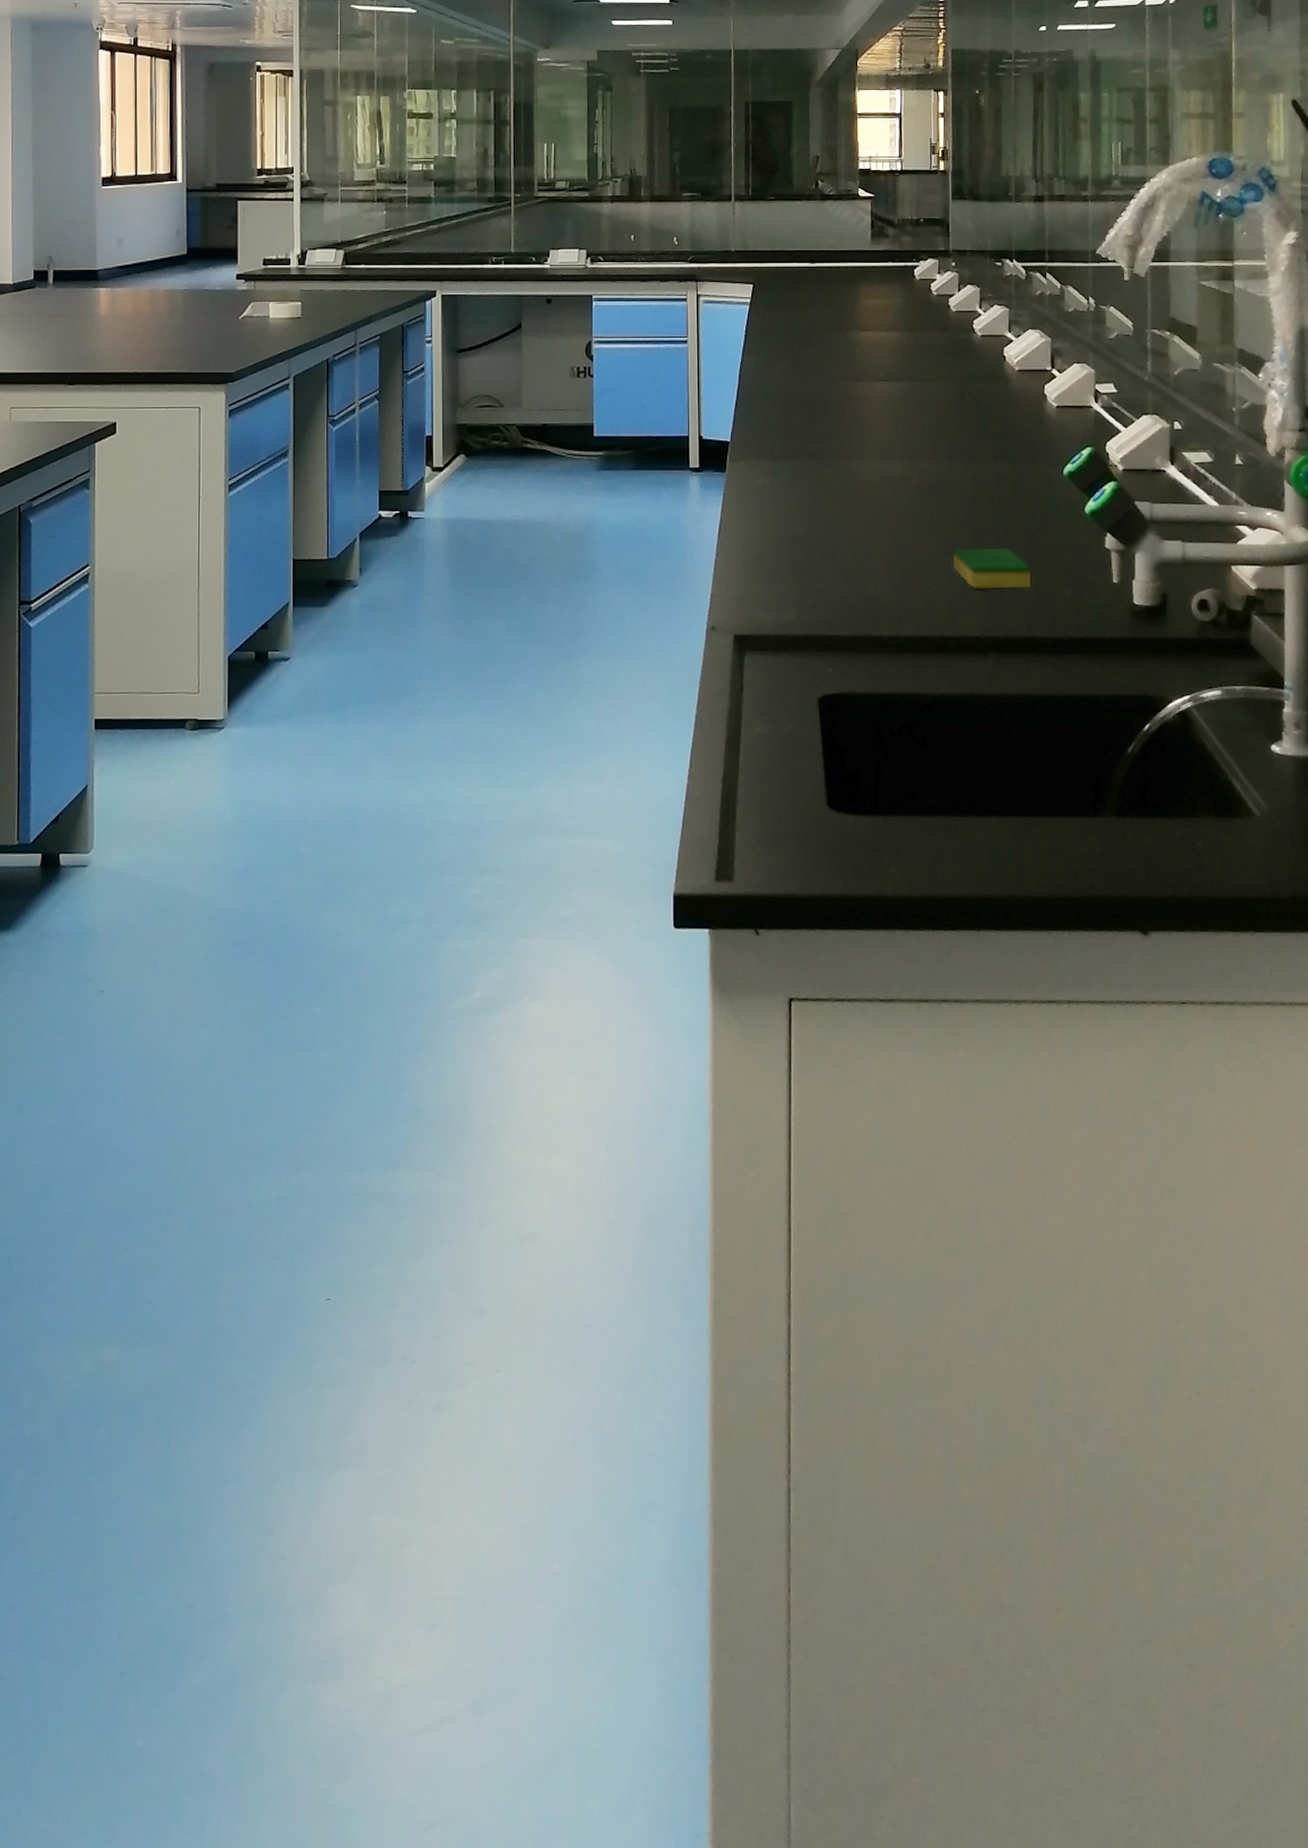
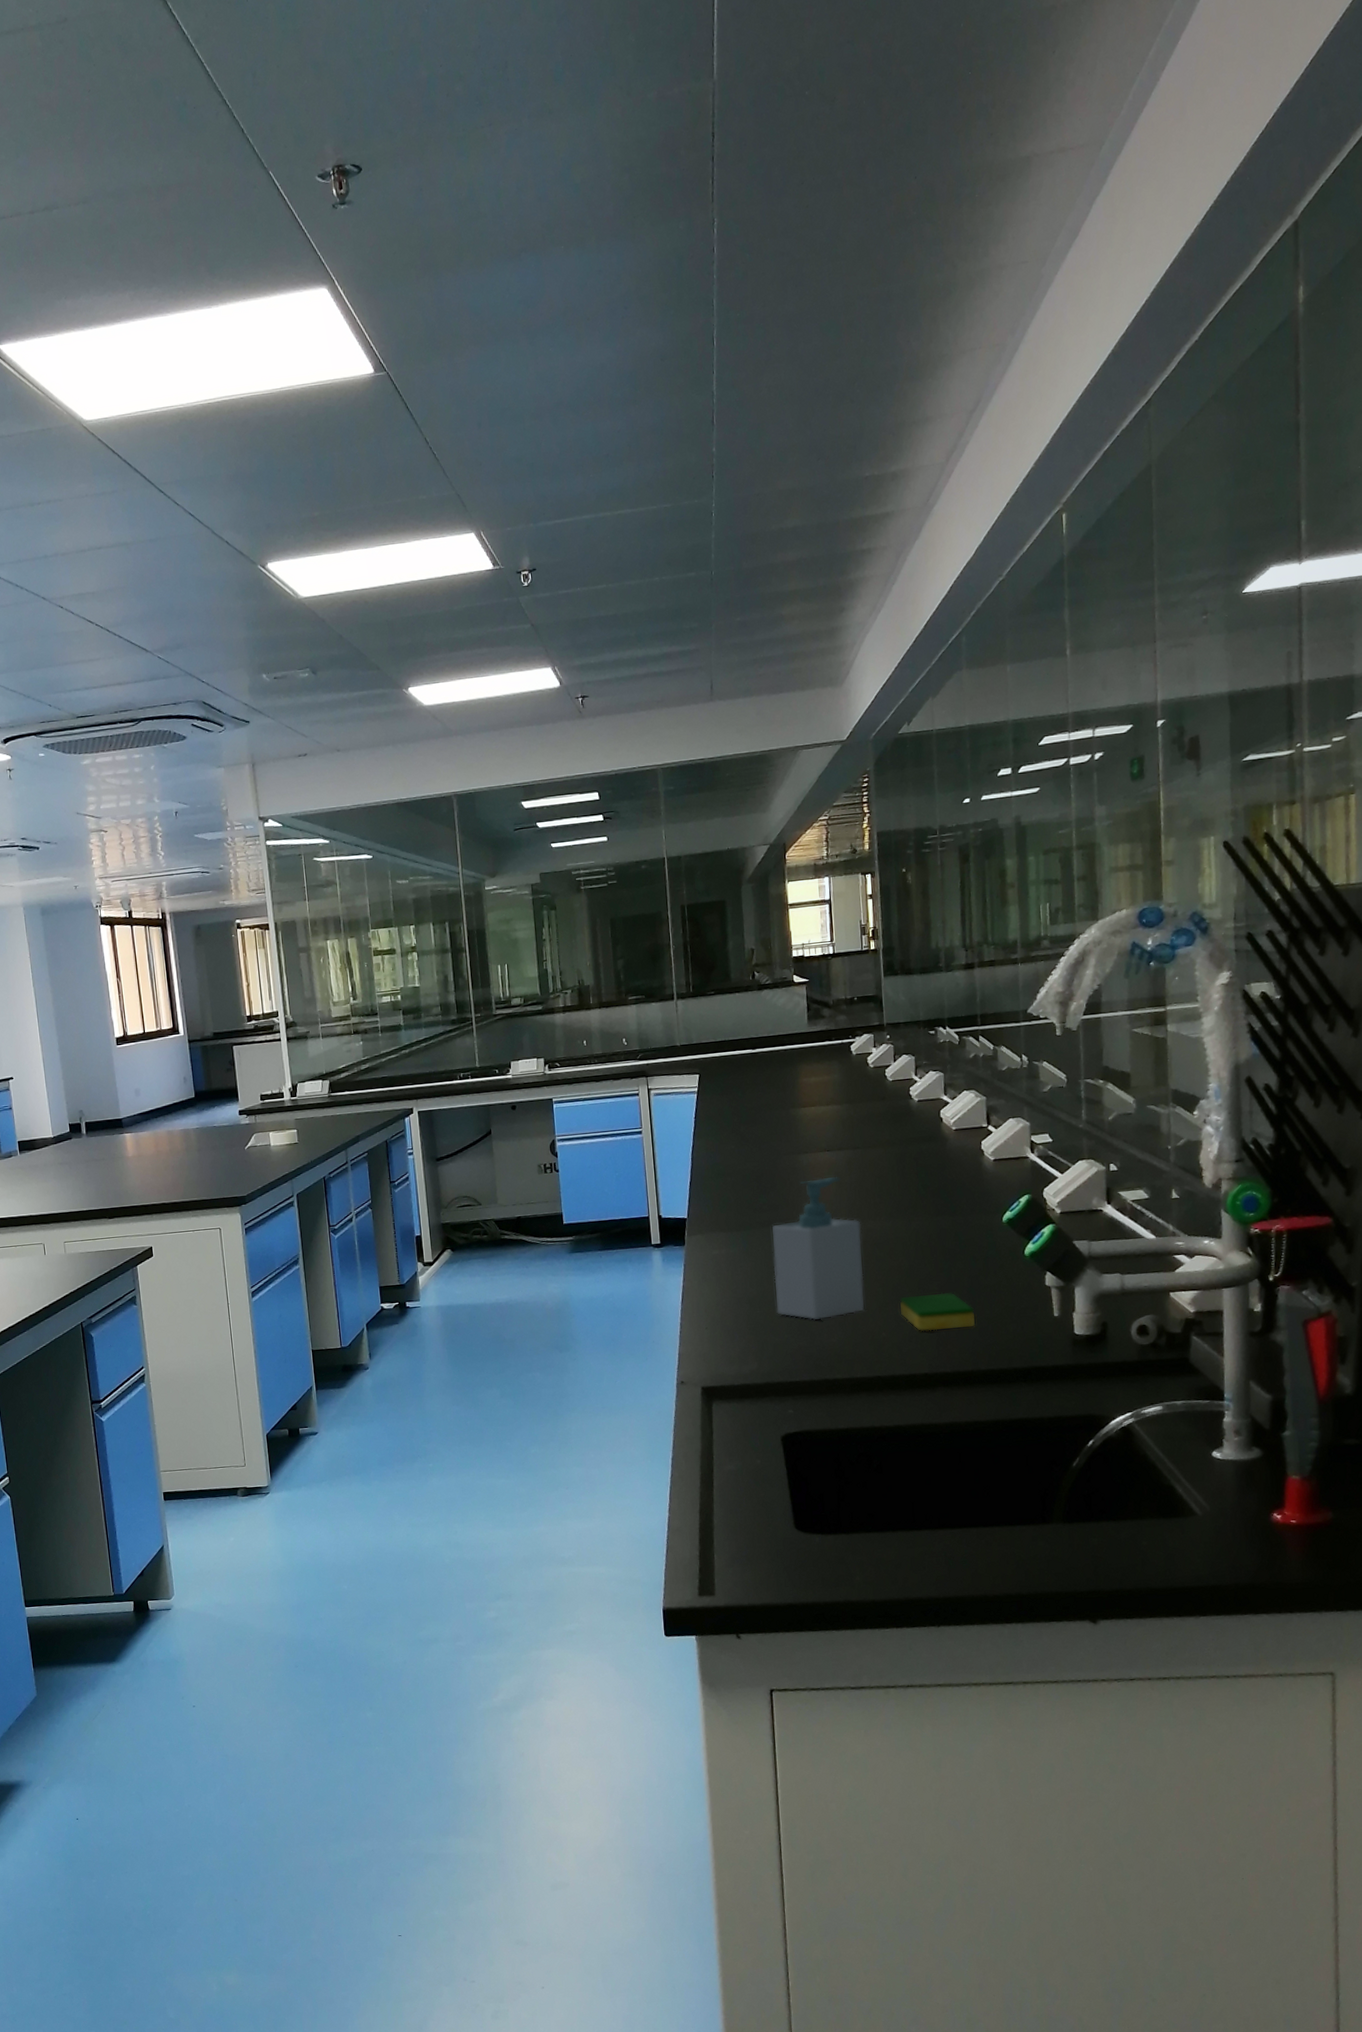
soap bottle: none [820,409,916,568] -> present [772,1176,864,1321]

